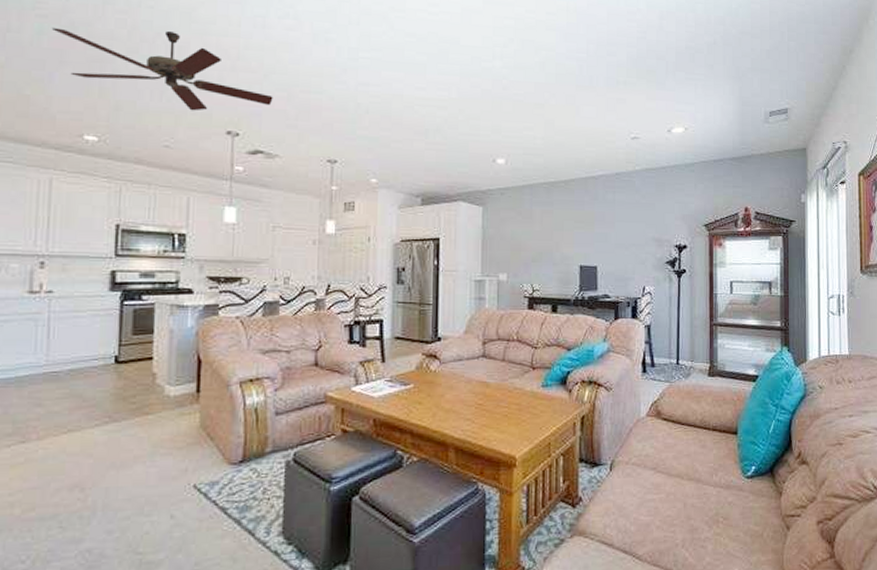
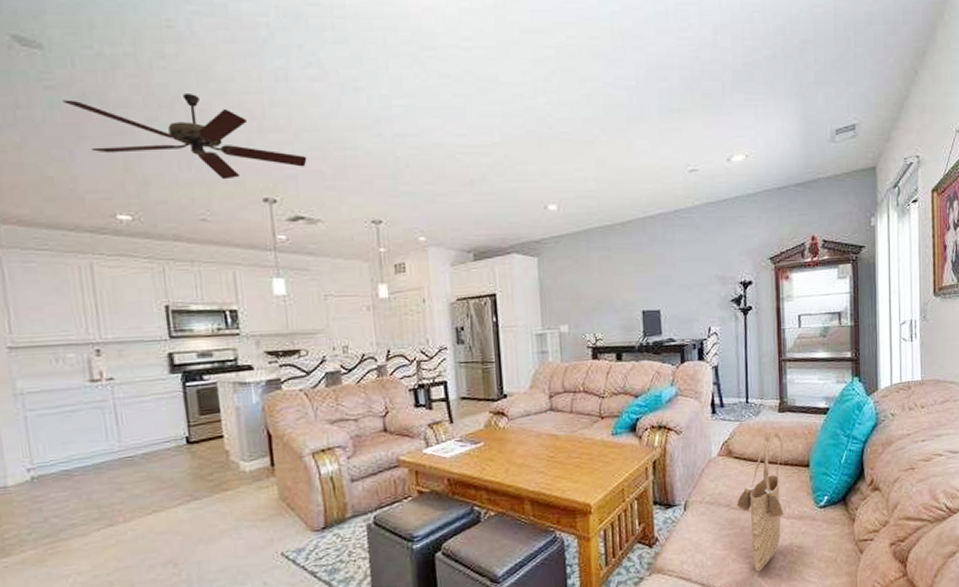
tote bag: none [663,395,712,542] -> present [736,431,784,572]

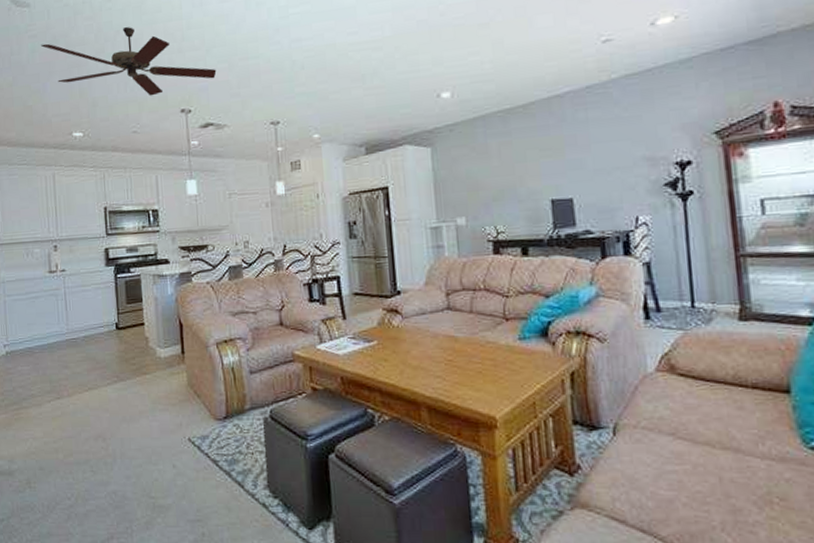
tote bag: present [736,431,784,572] -> none [684,344,756,524]

